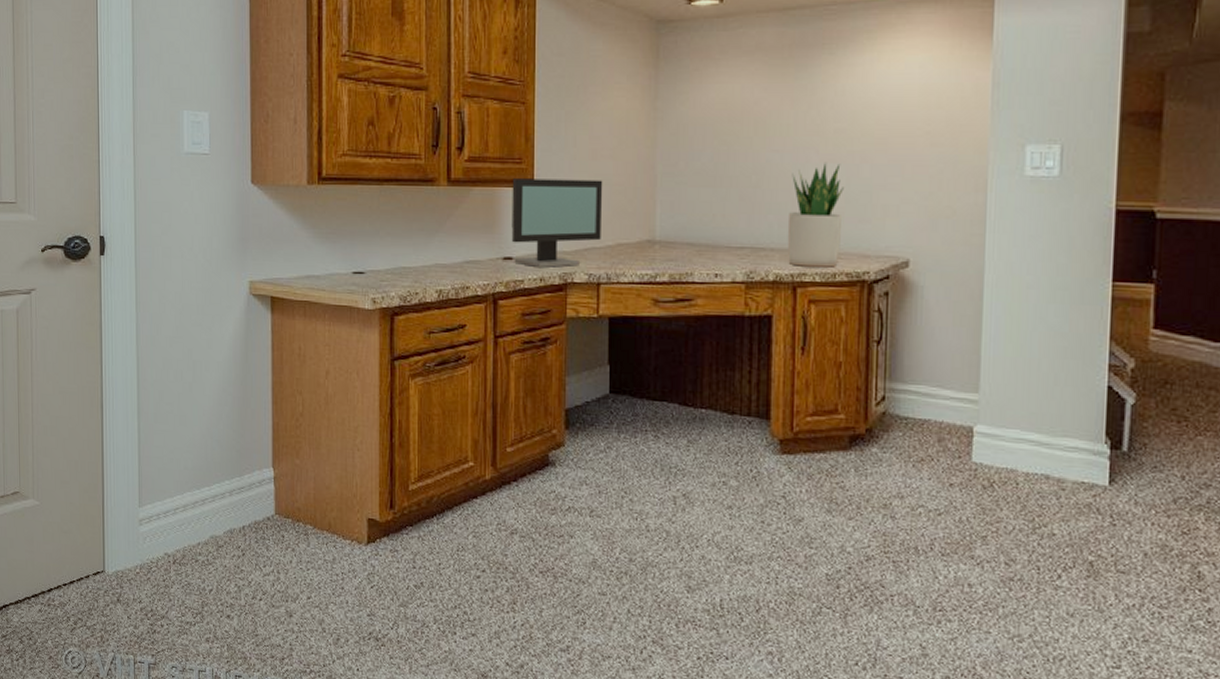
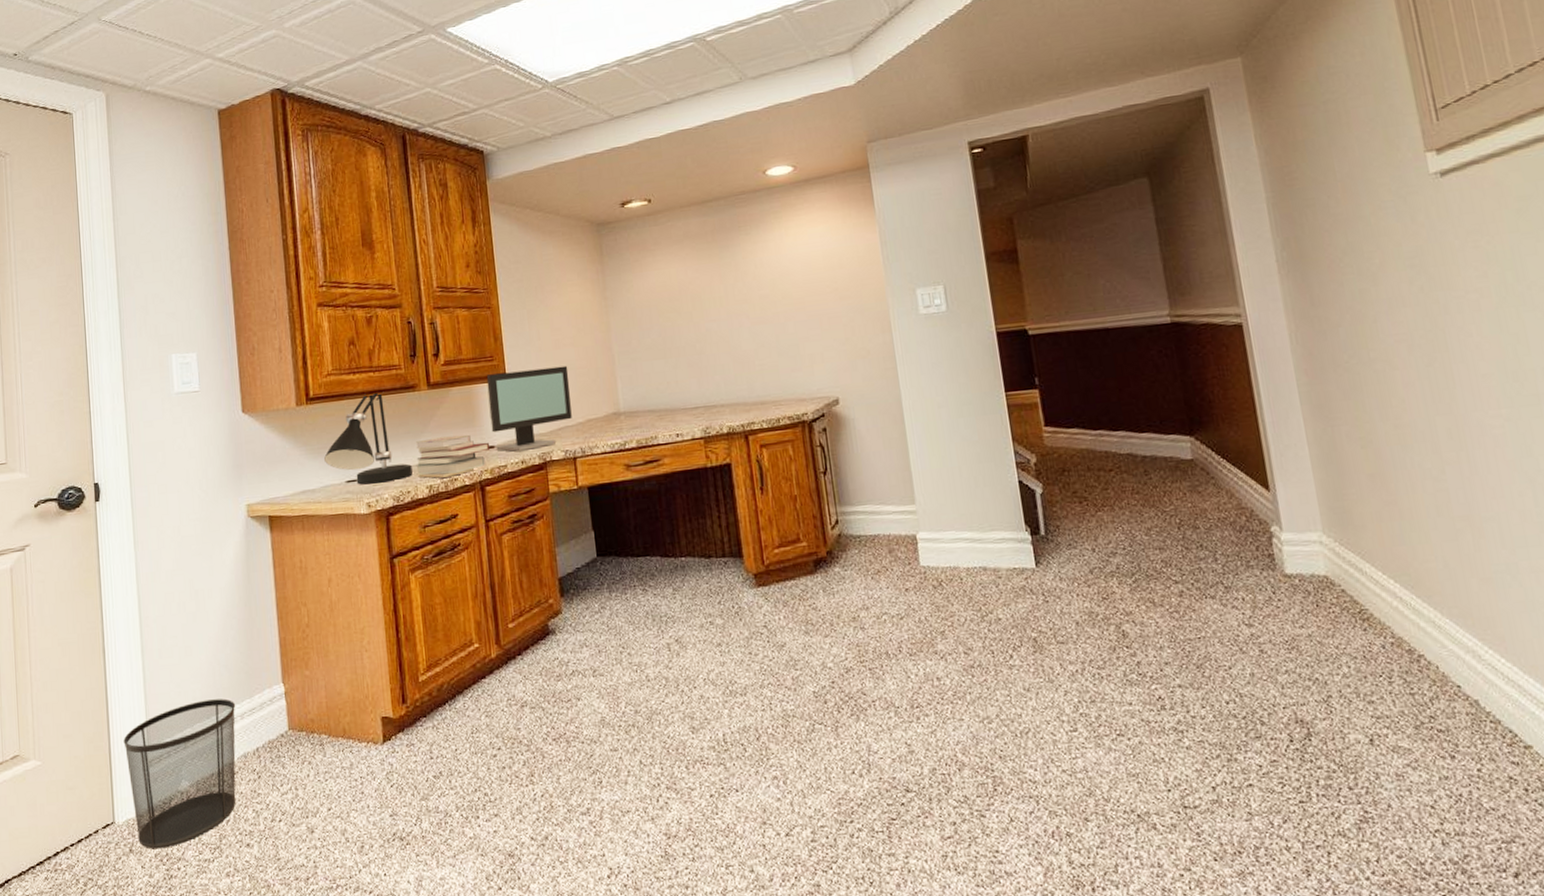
waste bin: none [116,470,226,604] -> present [123,698,236,849]
desk lamp: none [332,181,423,279] -> present [324,394,413,485]
books: none [427,239,508,285] -> present [416,434,491,479]
planter: present [787,163,844,268] -> none [729,324,780,417]

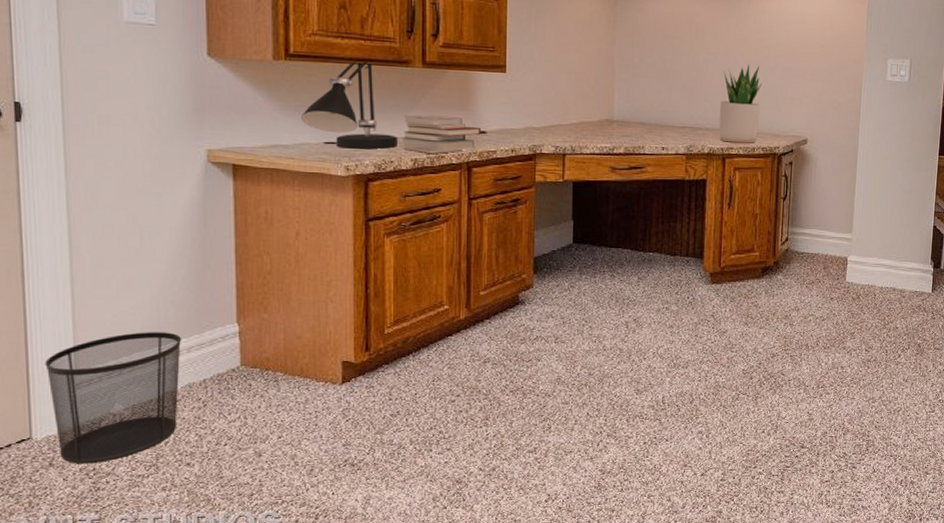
computer monitor: present [486,365,572,452] -> none [485,64,569,141]
planter: none [729,324,780,417] -> present [719,65,762,143]

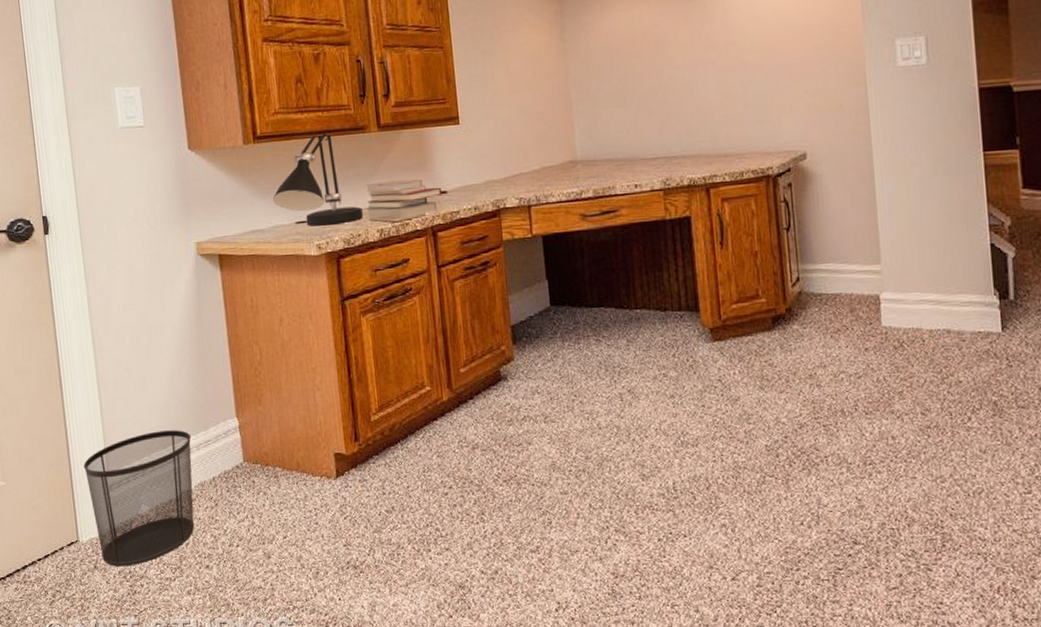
planter: present [719,65,762,143] -> none [694,73,745,170]

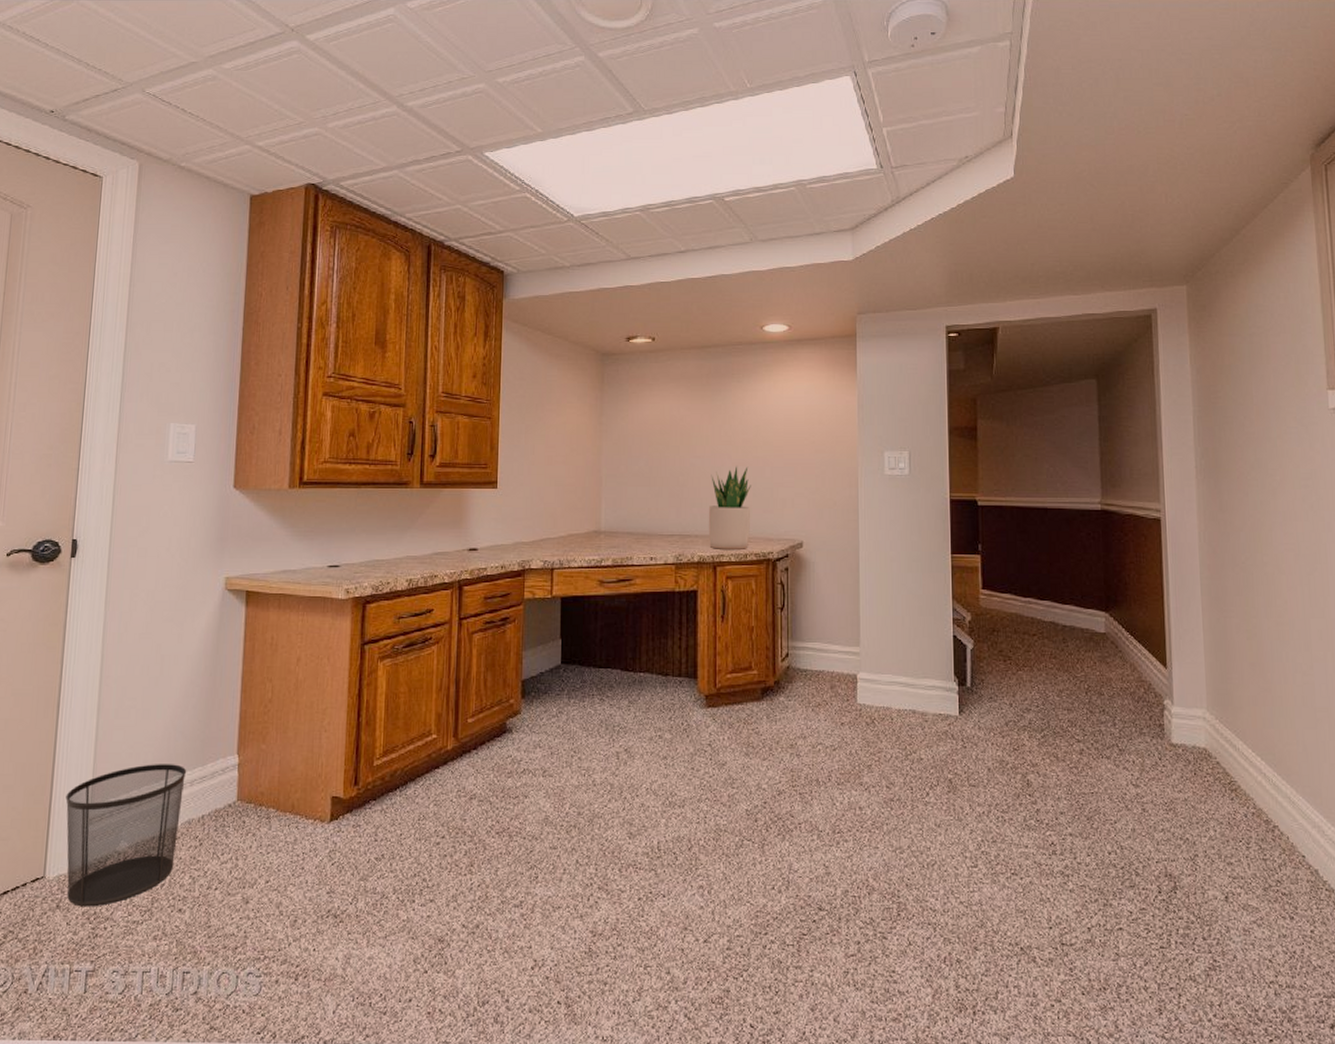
desk lamp: present [273,134,363,226] -> none [309,484,395,571]
books: present [366,178,443,223] -> none [398,534,473,574]
planter: none [694,73,745,170] -> present [708,466,751,549]

